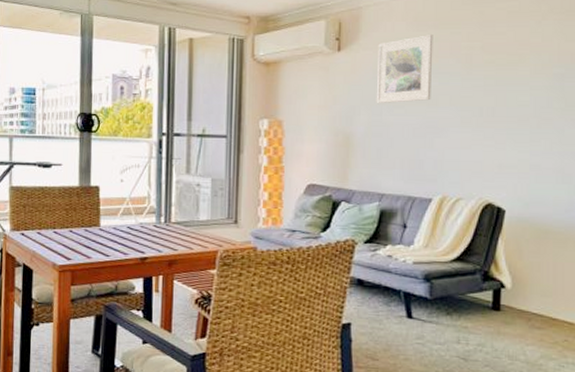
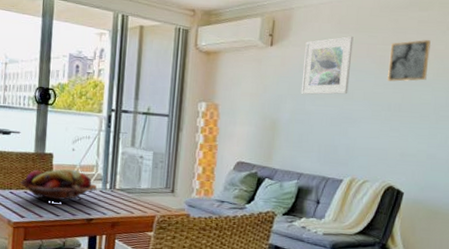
fruit basket: none [63,202,151,239] -> present [19,168,97,201]
wall art: none [475,33,524,82] -> present [386,40,431,82]

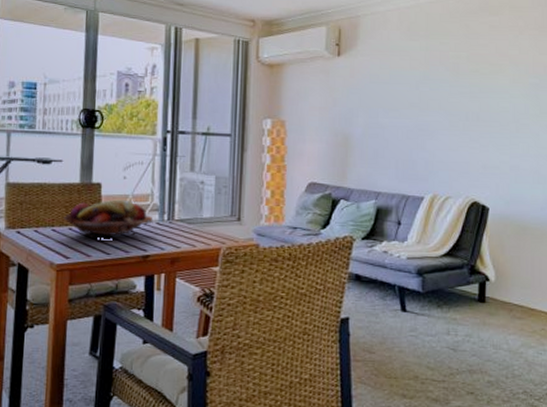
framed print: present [300,35,354,95] -> none [373,43,425,107]
wall art: present [386,40,431,82] -> none [462,45,504,90]

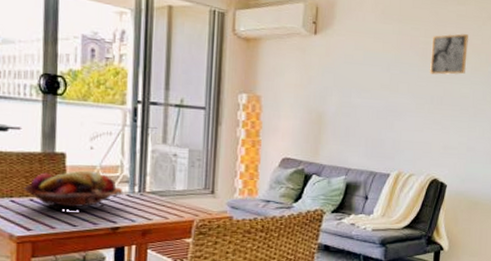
wall art: none [462,45,504,90] -> present [429,34,468,75]

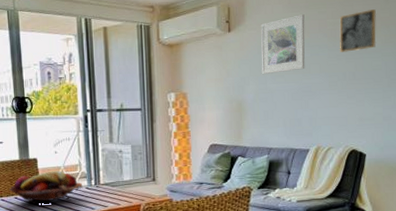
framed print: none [346,26,397,87] -> present [261,13,305,75]

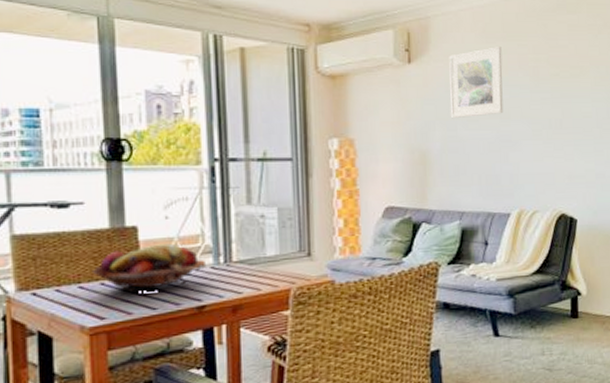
wall art: present [339,9,377,52] -> none [543,46,586,95]

